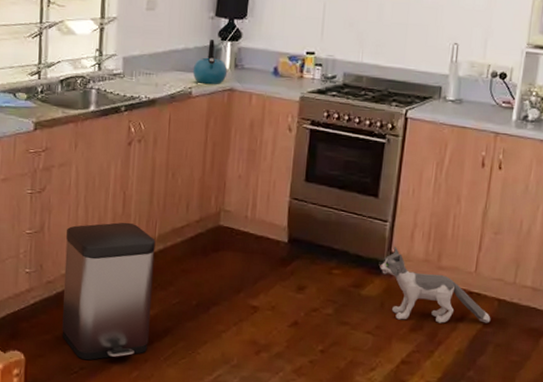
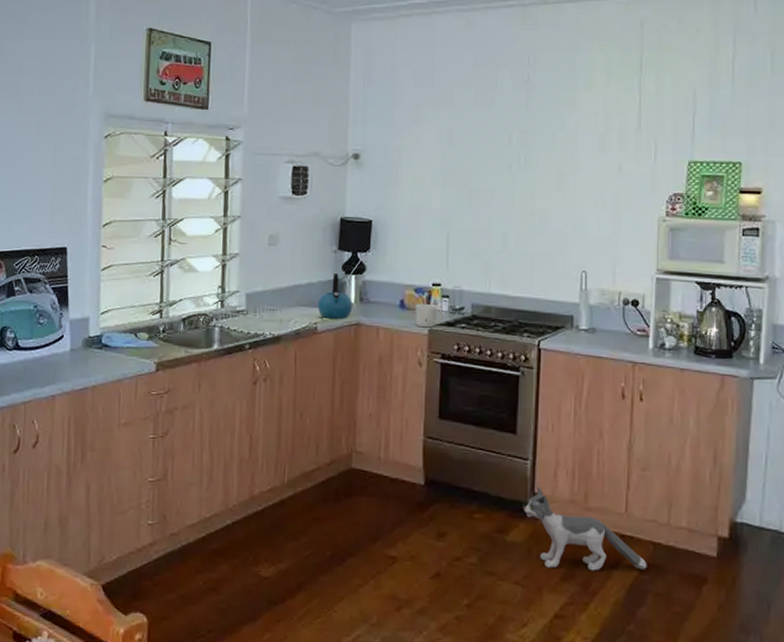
pedal bin: present [62,222,156,361] -> none [187,467,285,622]
mug: none [287,71,315,95] -> present [415,303,442,328]

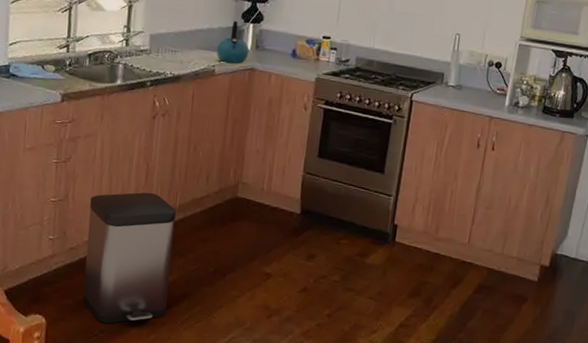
pedal bin: none [187,467,285,622] -> present [83,192,176,324]
mug: present [415,303,442,328] -> none [304,53,330,77]
cat: present [522,487,647,571] -> none [382,219,481,290]

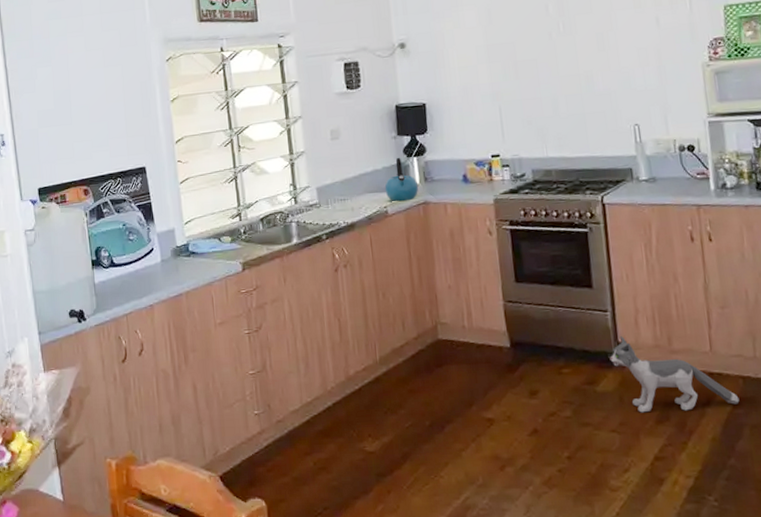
pedal bin: present [83,192,176,324] -> none [289,349,388,499]
cat: none [382,219,481,290] -> present [608,336,740,413]

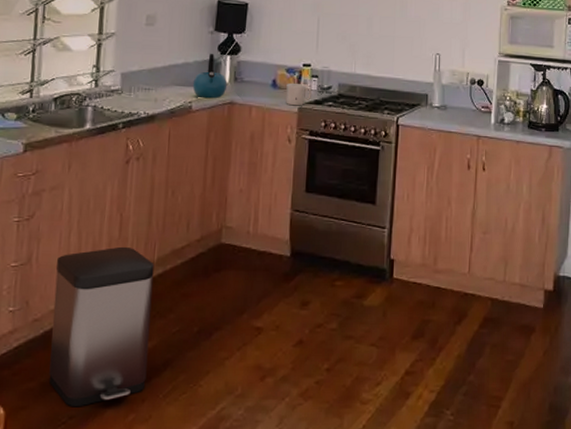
pedal bin: none [289,349,388,499] -> present [49,246,154,407]
mug: none [478,175,506,198] -> present [286,83,312,106]
cat: present [608,336,740,413] -> none [379,253,486,328]

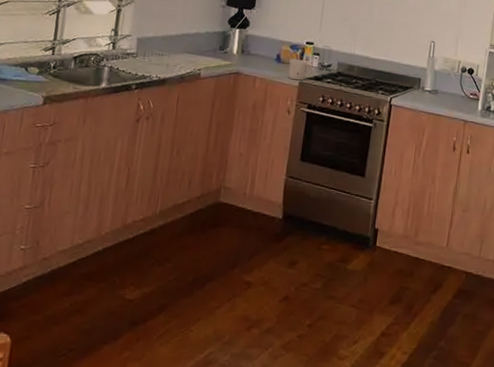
pedal bin: present [49,246,154,407] -> none [53,197,156,342]
kettle: present [192,53,227,99] -> none [202,25,234,69]

